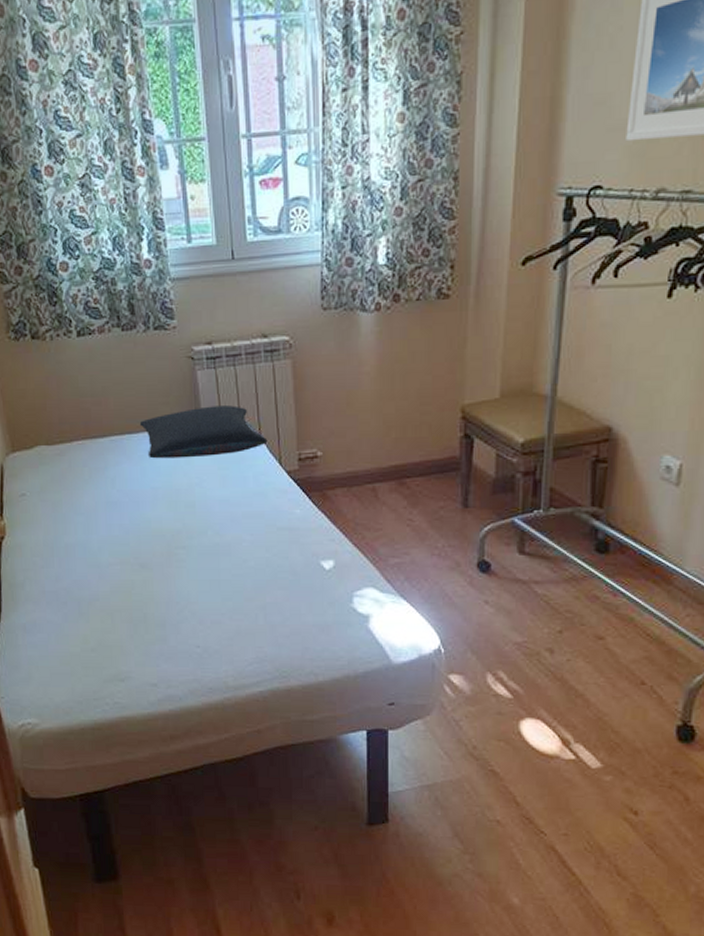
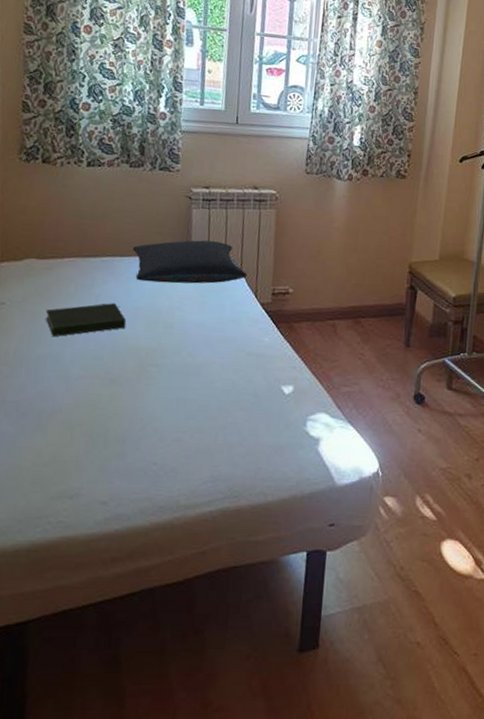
book: none [65,485,147,525] -> present [45,303,127,337]

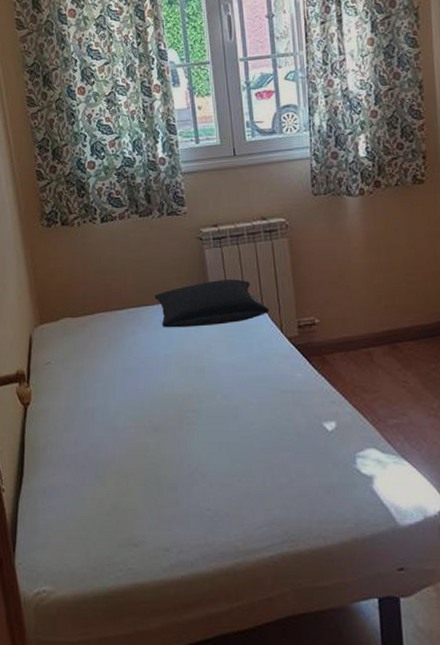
book: present [45,303,127,337] -> none [86,353,160,391]

